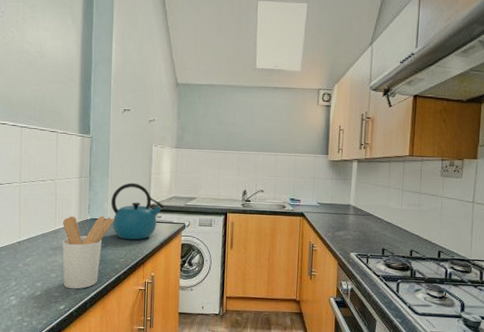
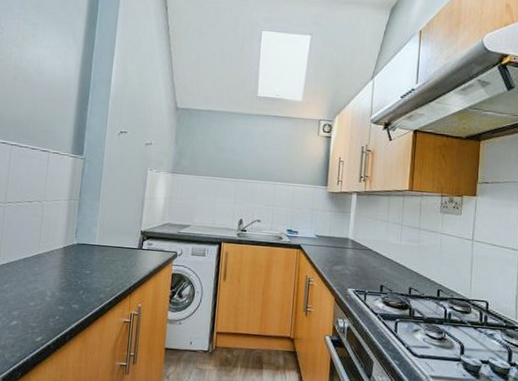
utensil holder: present [62,216,114,289] -> none [42,240,102,320]
kettle: present [111,182,165,240] -> none [100,207,157,268]

